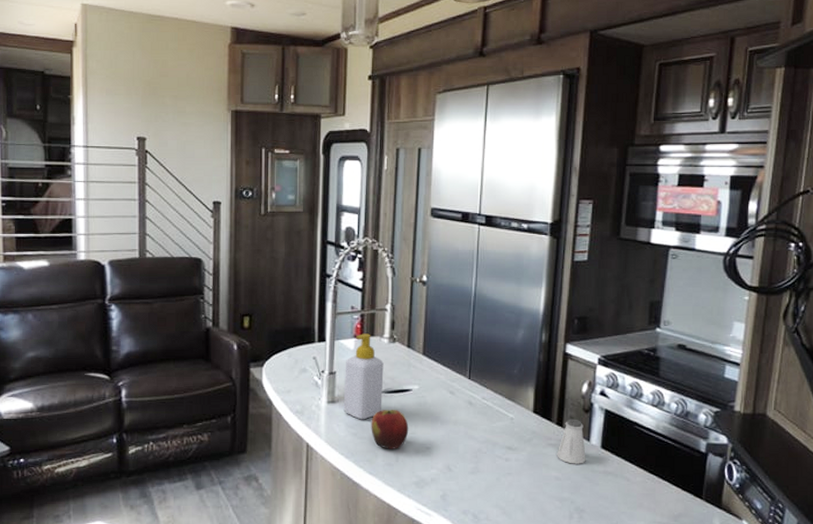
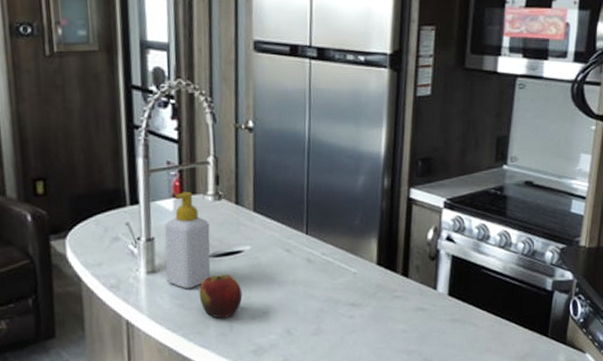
saltshaker: present [557,419,586,464] -> none [403,267,433,315]

